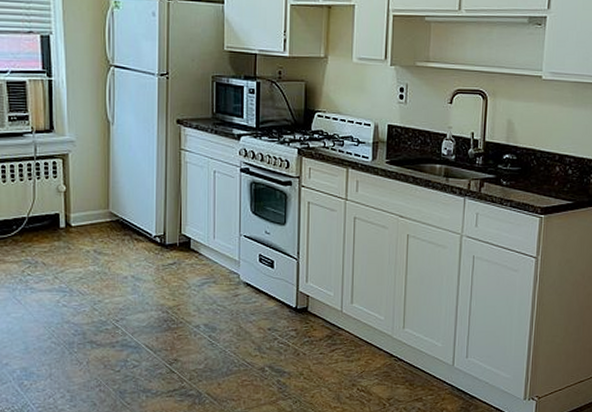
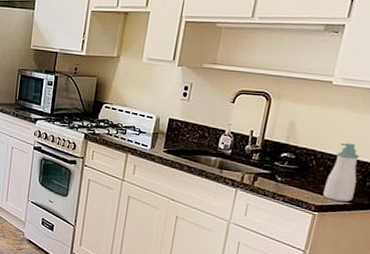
soap bottle: none [547,139,575,201] -> present [323,143,360,202]

